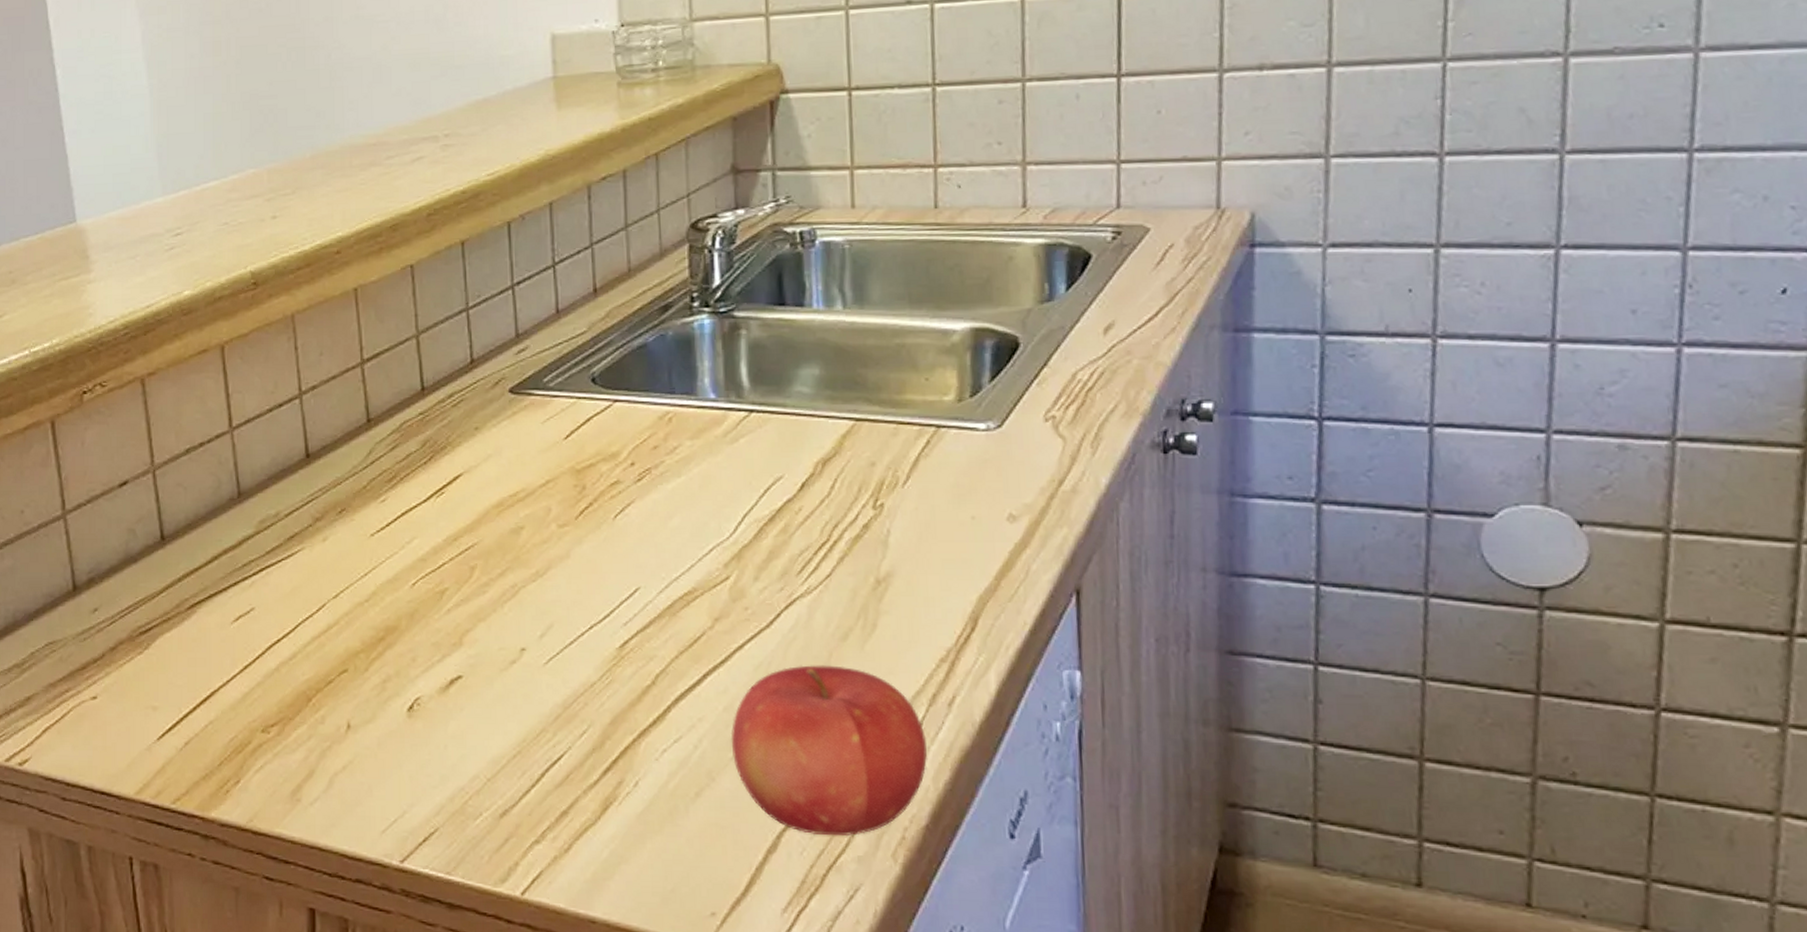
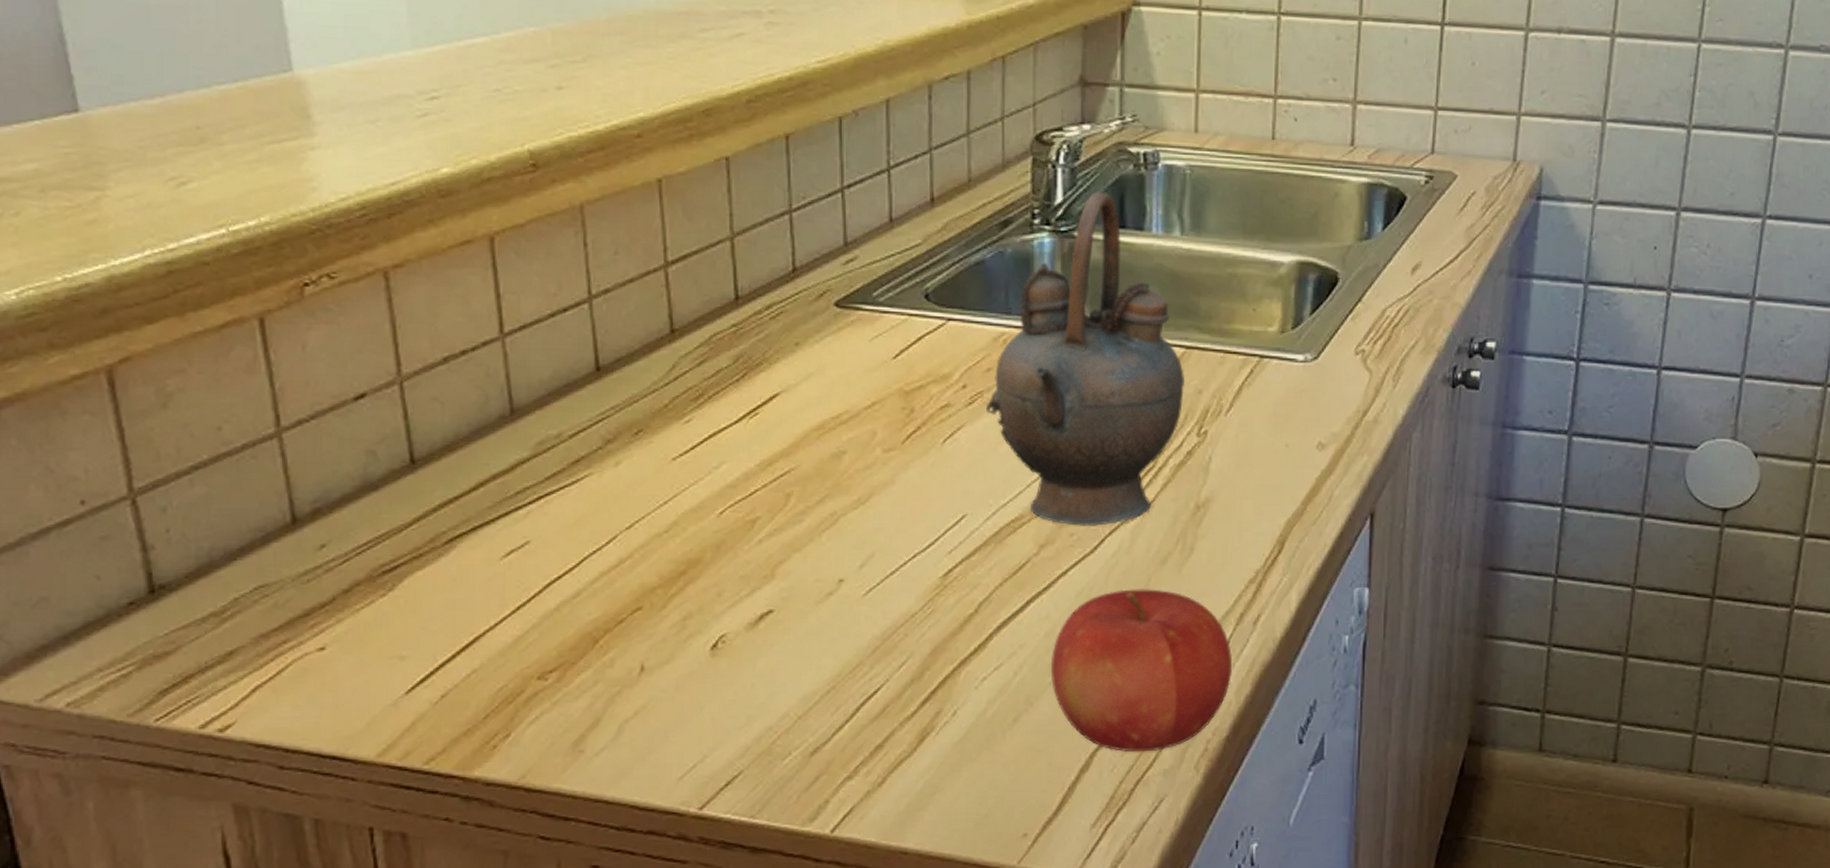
teapot: none [654,272,857,600] -> present [985,191,1186,526]

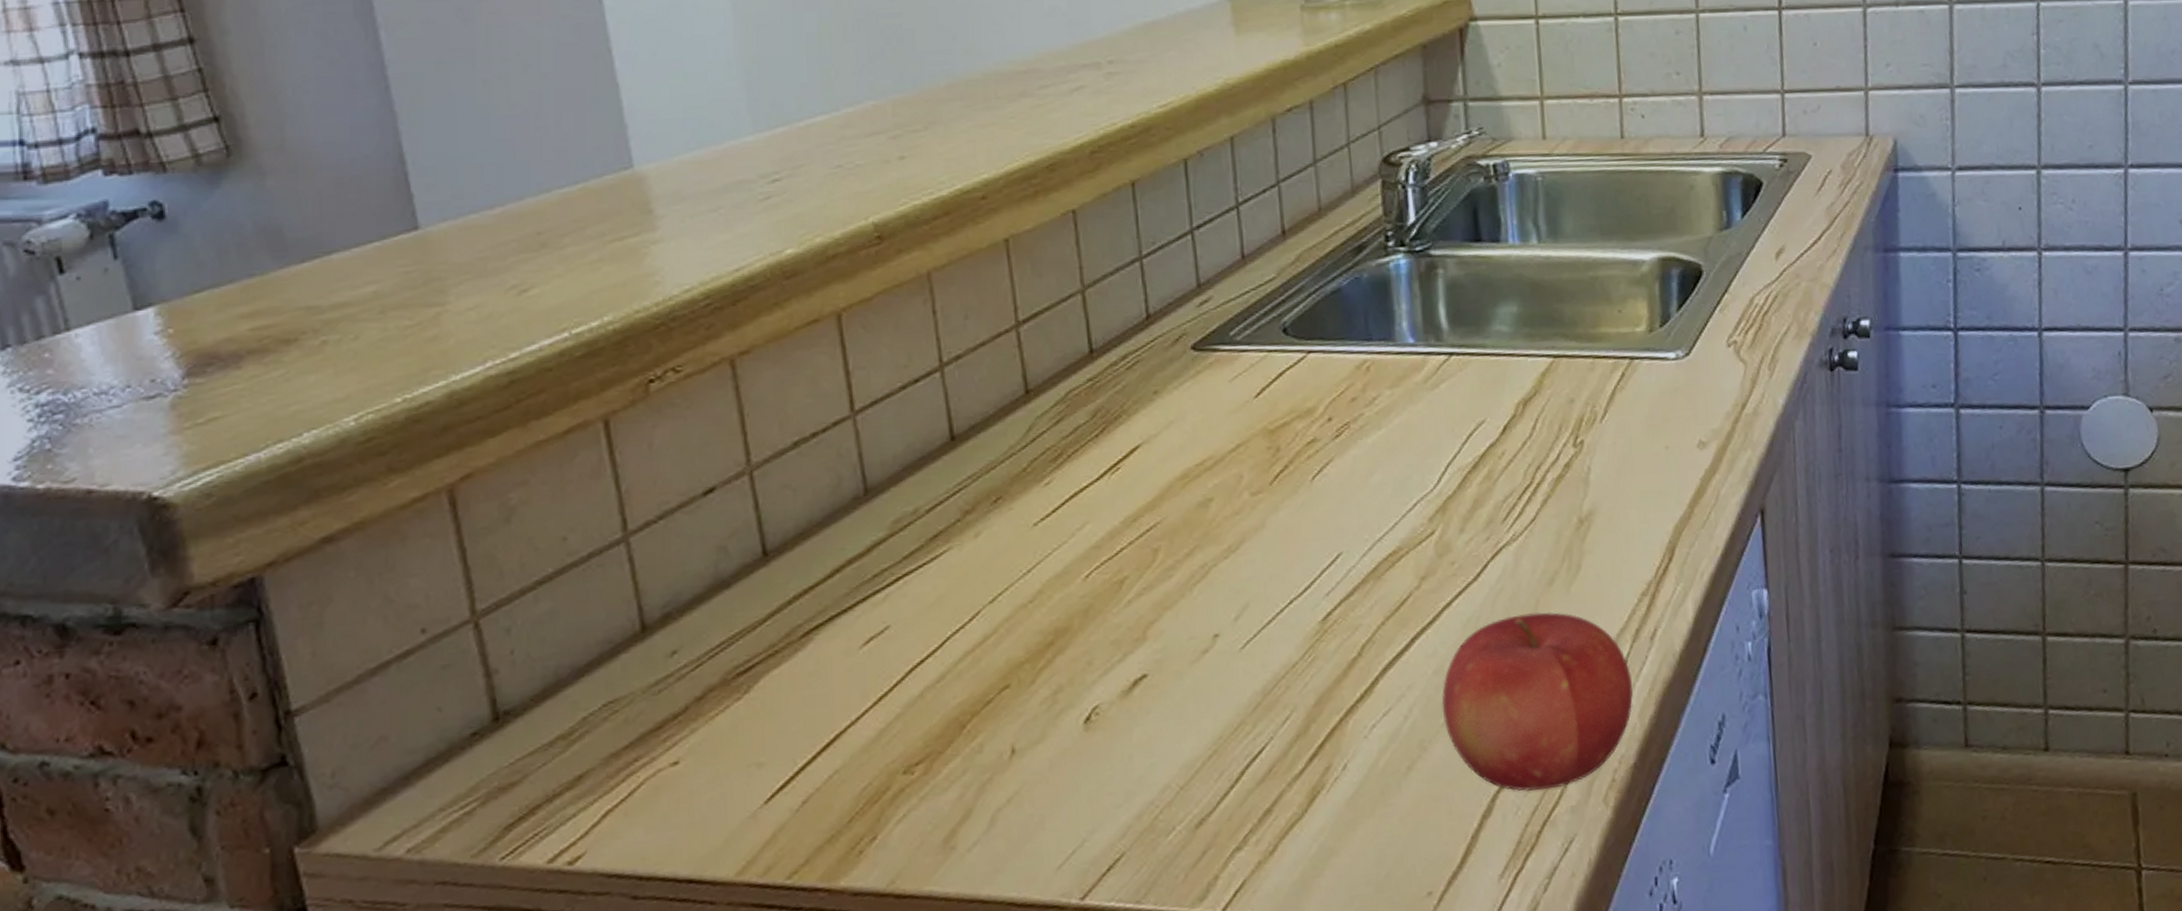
teapot: present [985,191,1186,526] -> none [1353,207,1557,554]

